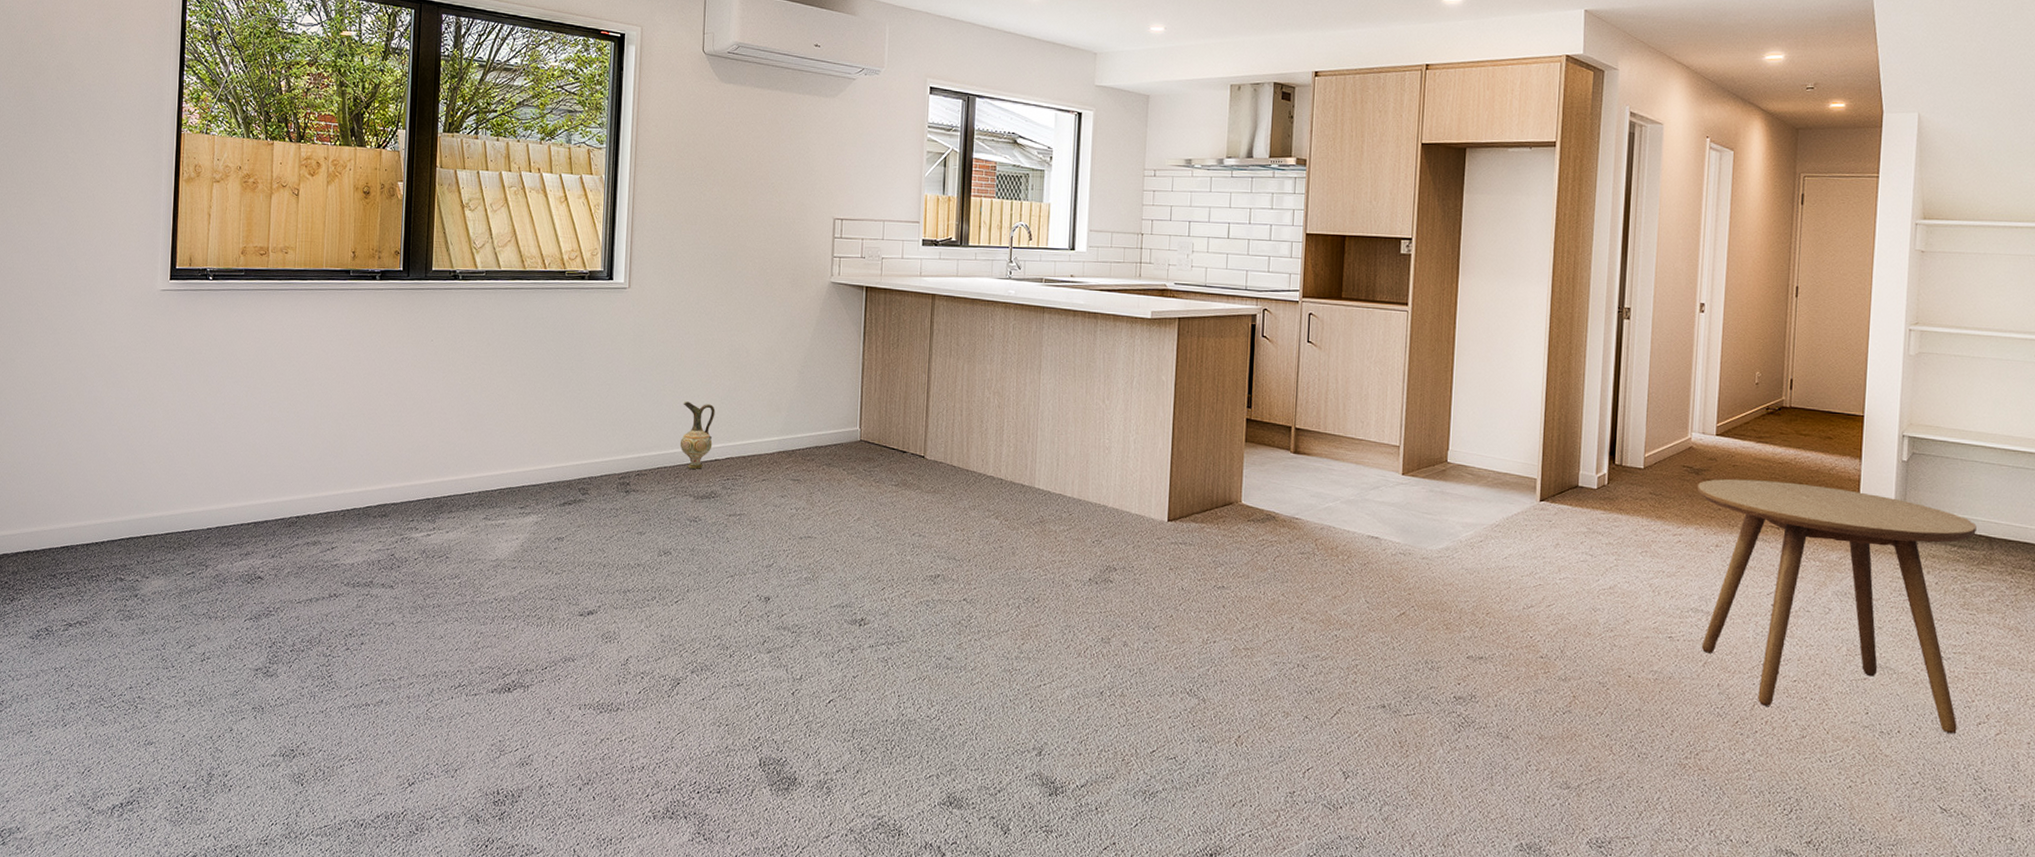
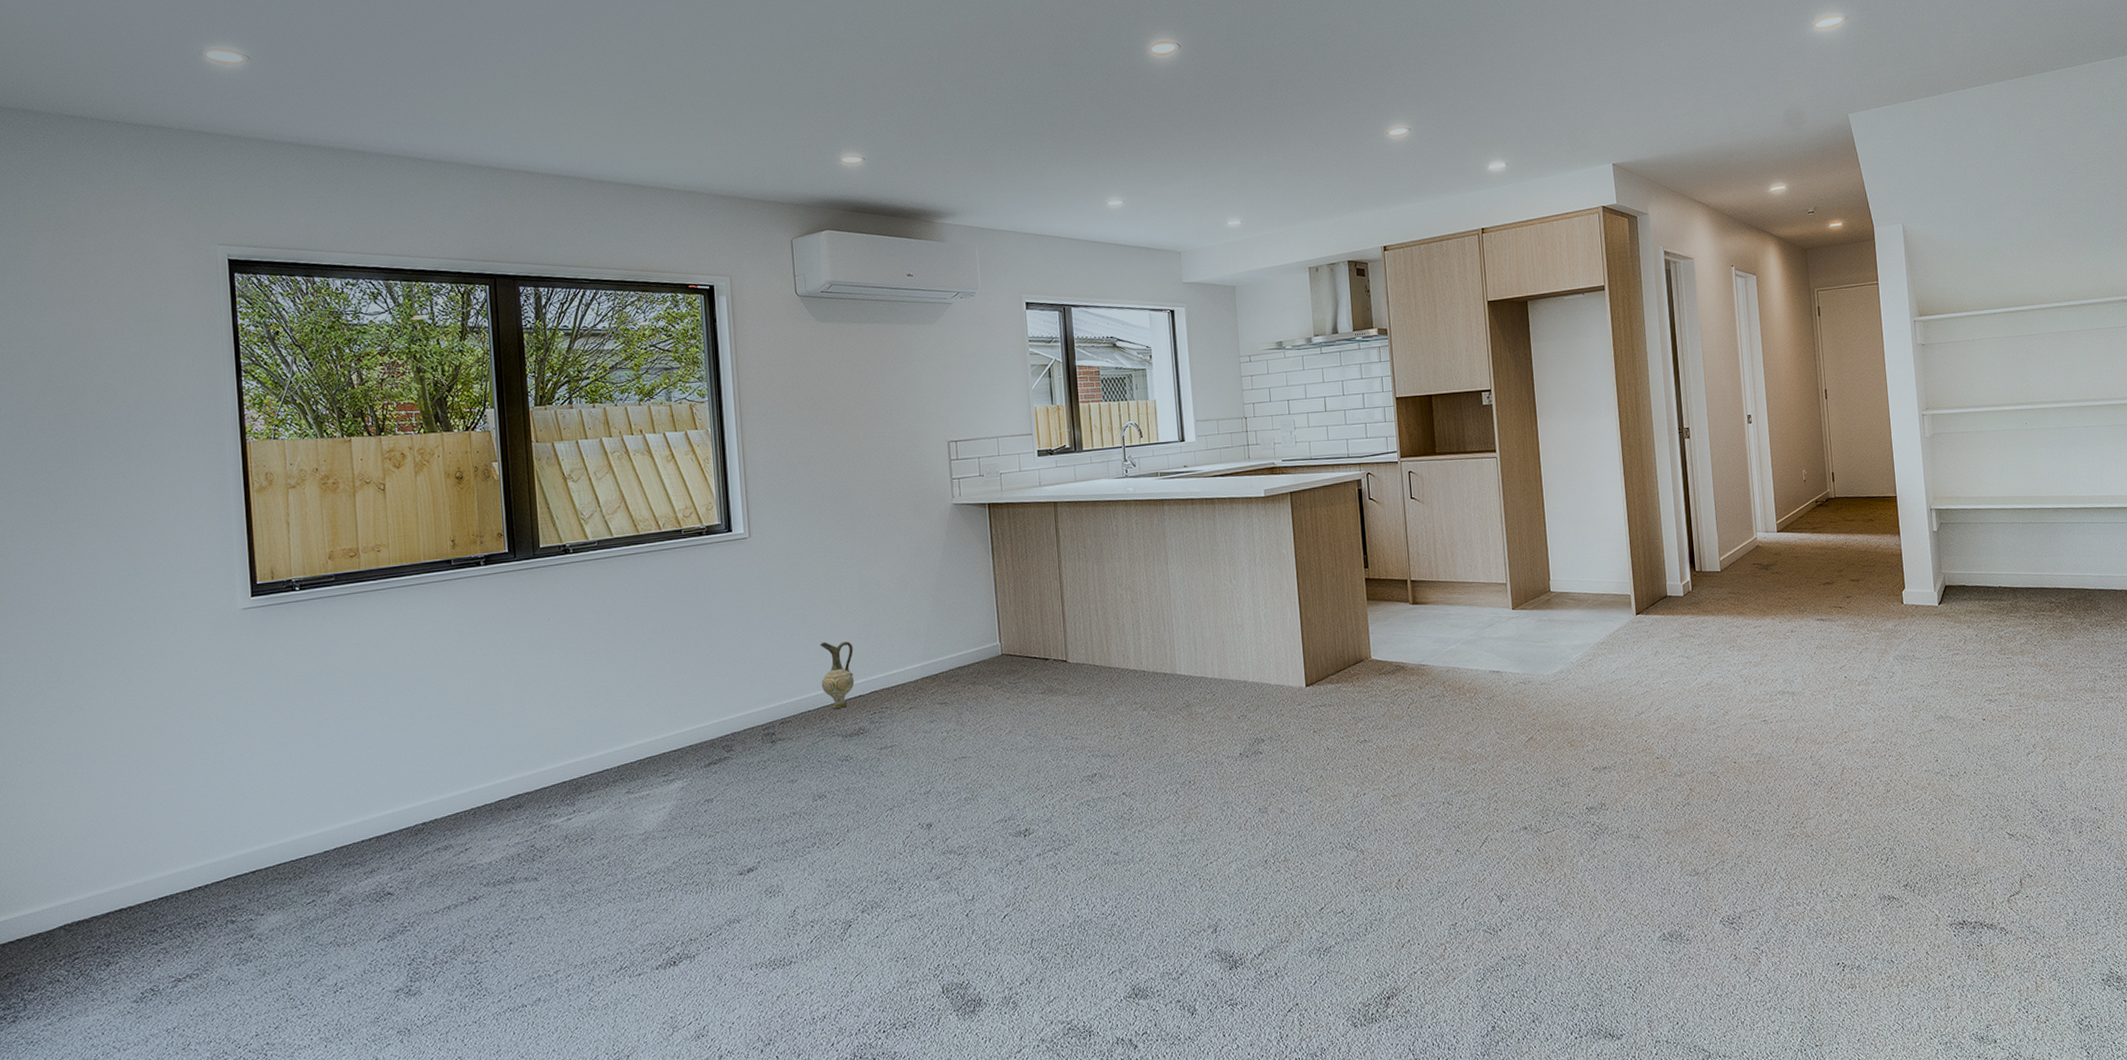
side table: present [1697,479,1977,735] -> none [1767,564,2012,769]

